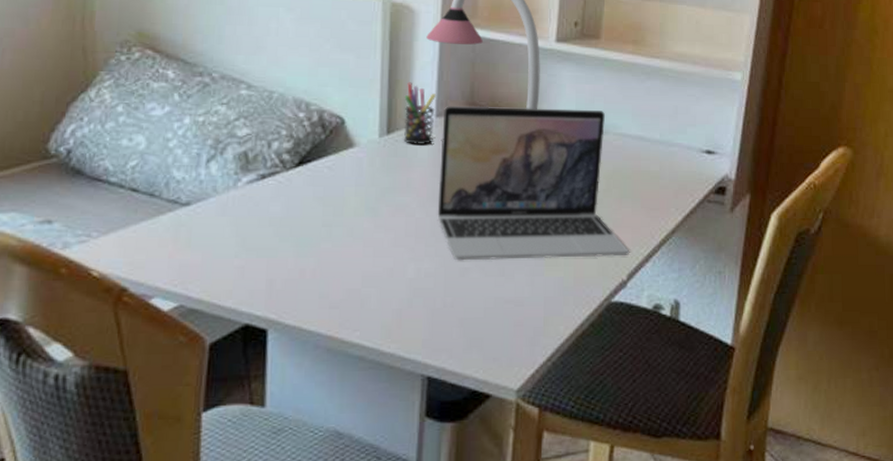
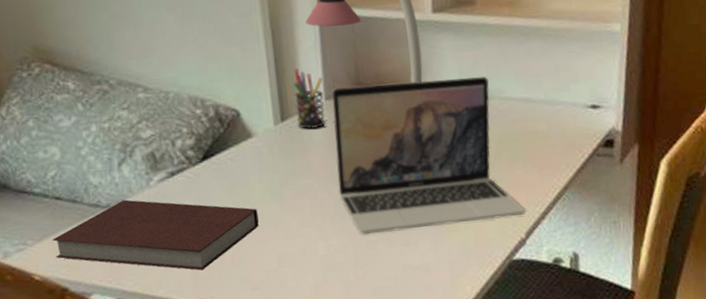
notebook: none [120,199,348,283] -> present [53,199,259,271]

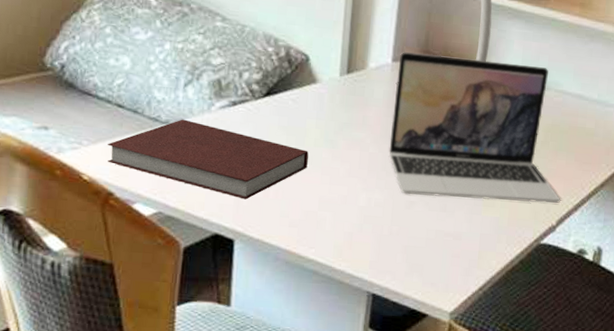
pen holder: present [293,68,326,129] -> none [362,27,393,87]

